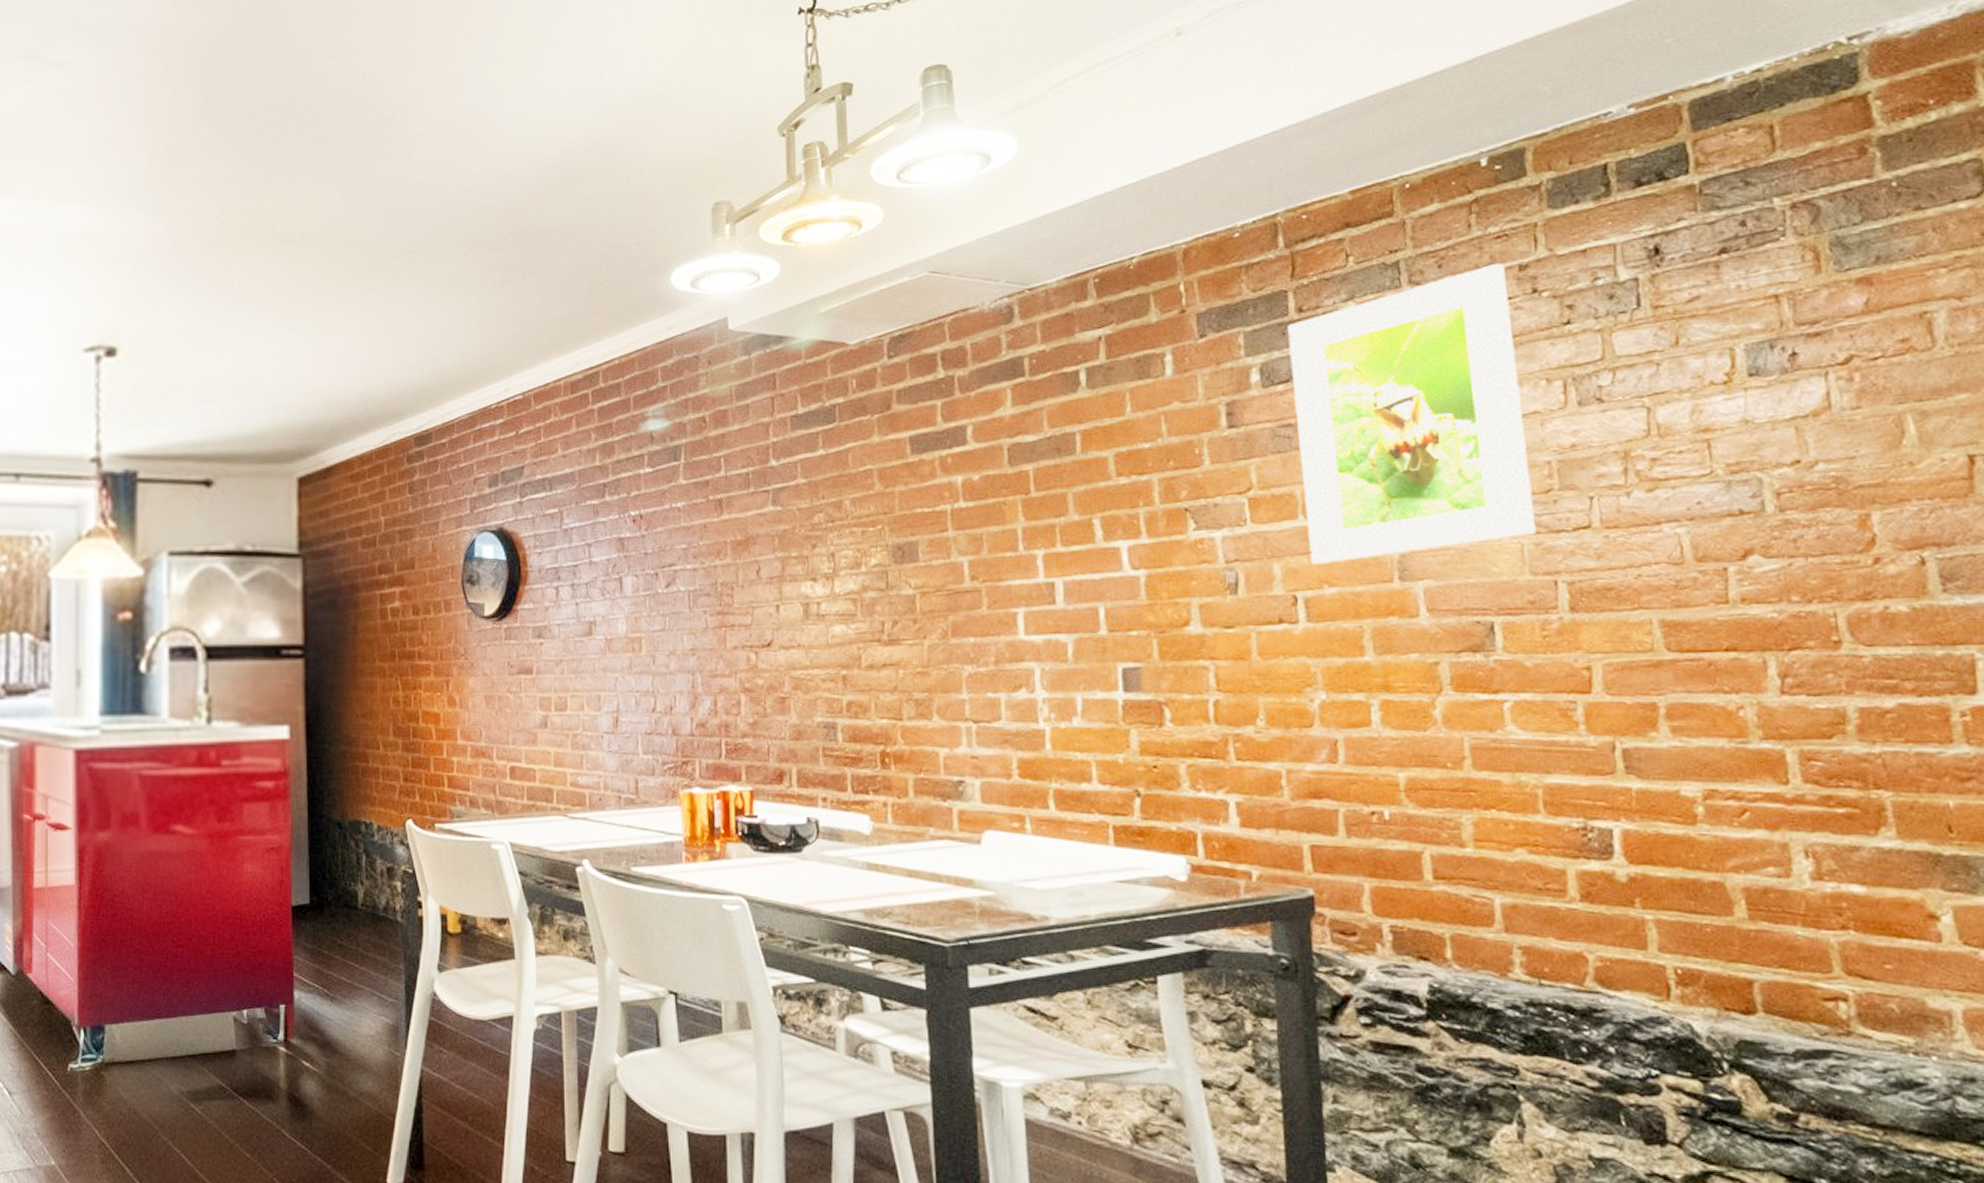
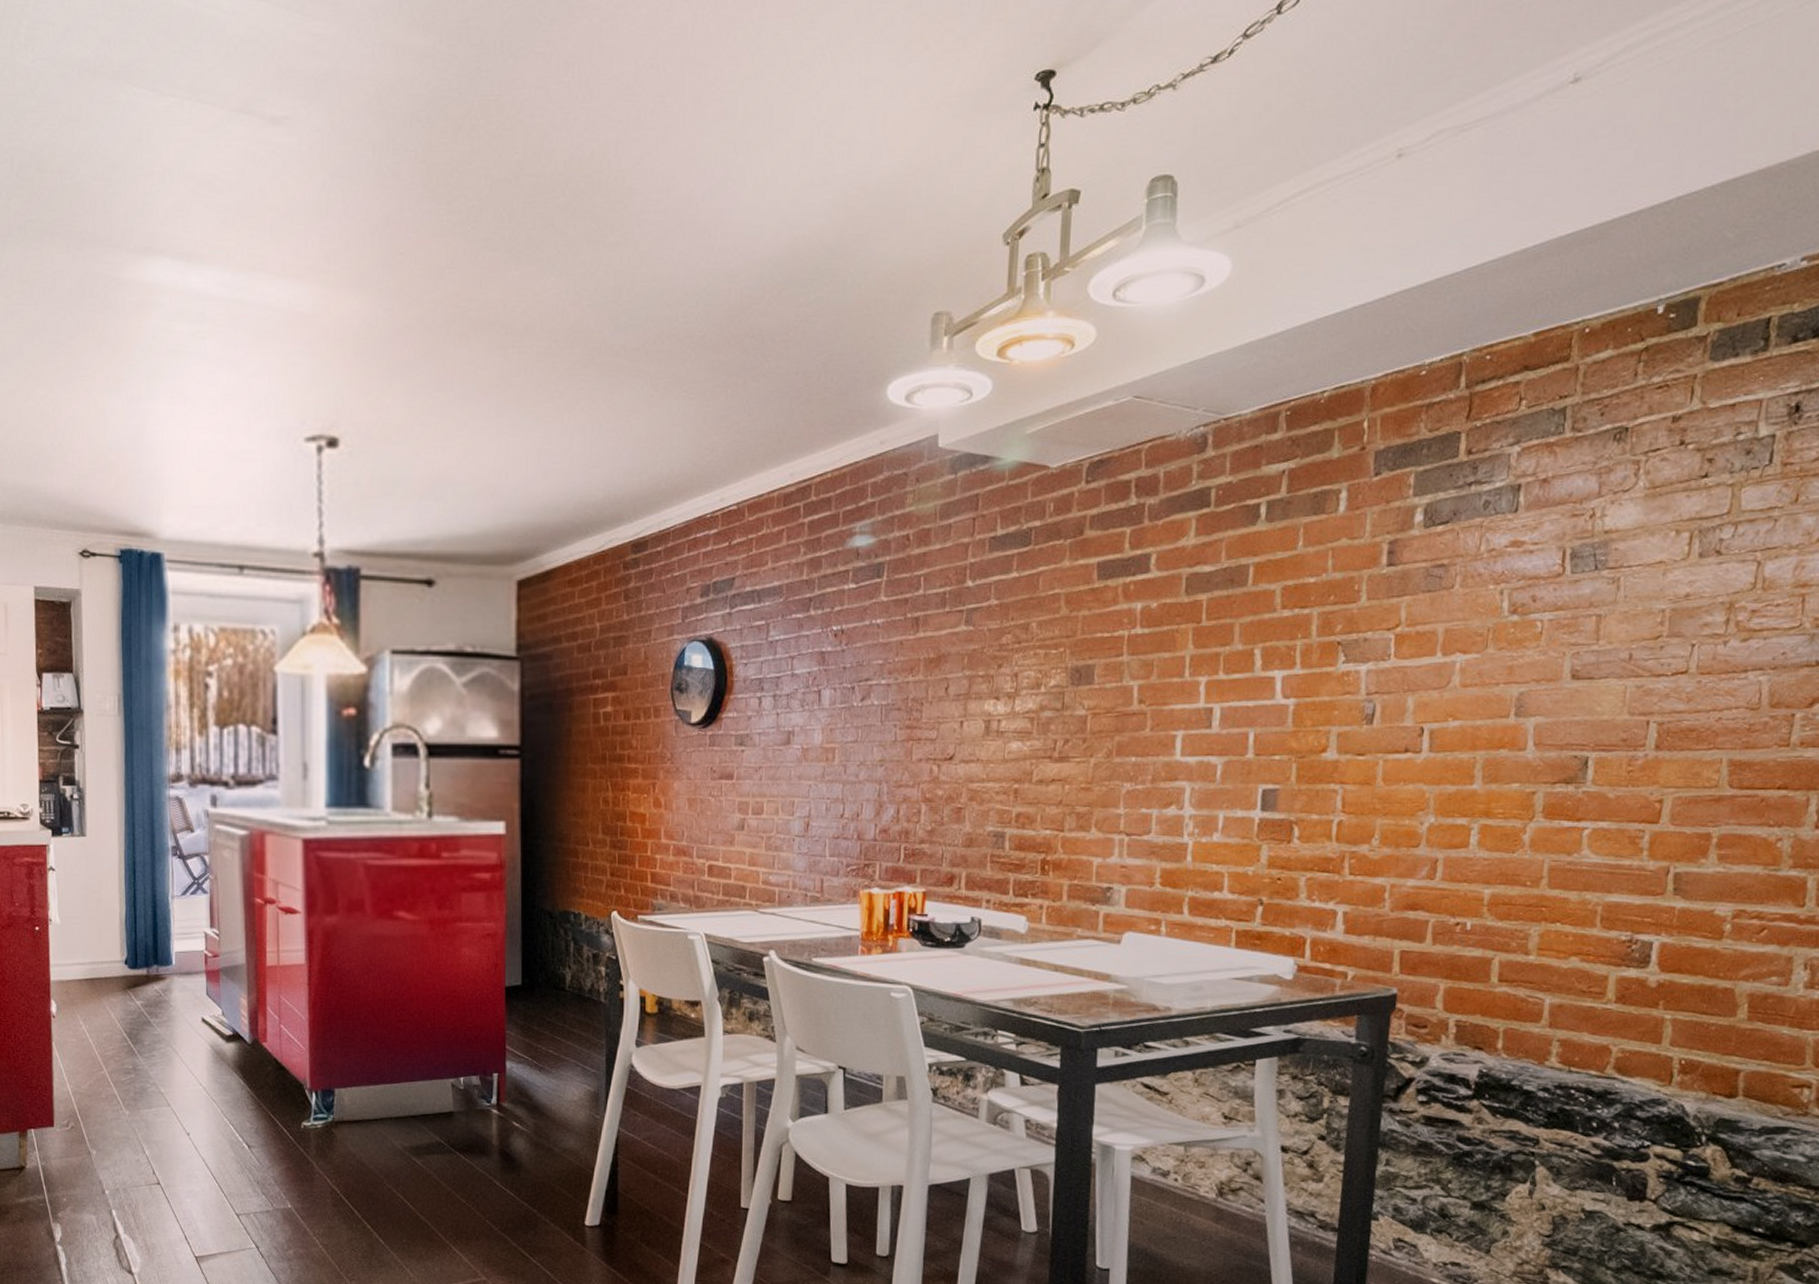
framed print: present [1288,263,1537,564] -> none [1440,413,1660,699]

